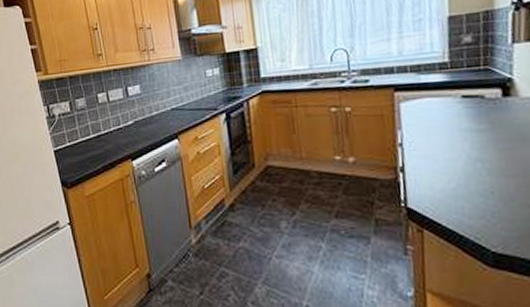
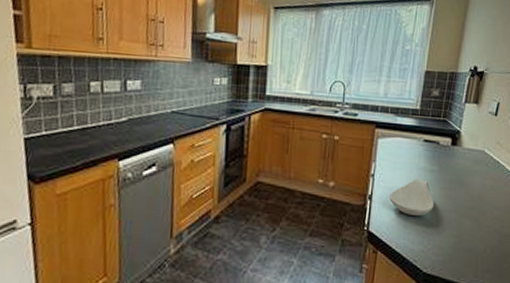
spoon rest: none [427,141,492,187] -> present [389,178,434,217]

